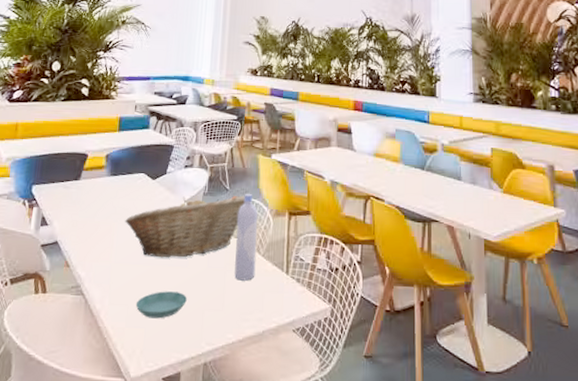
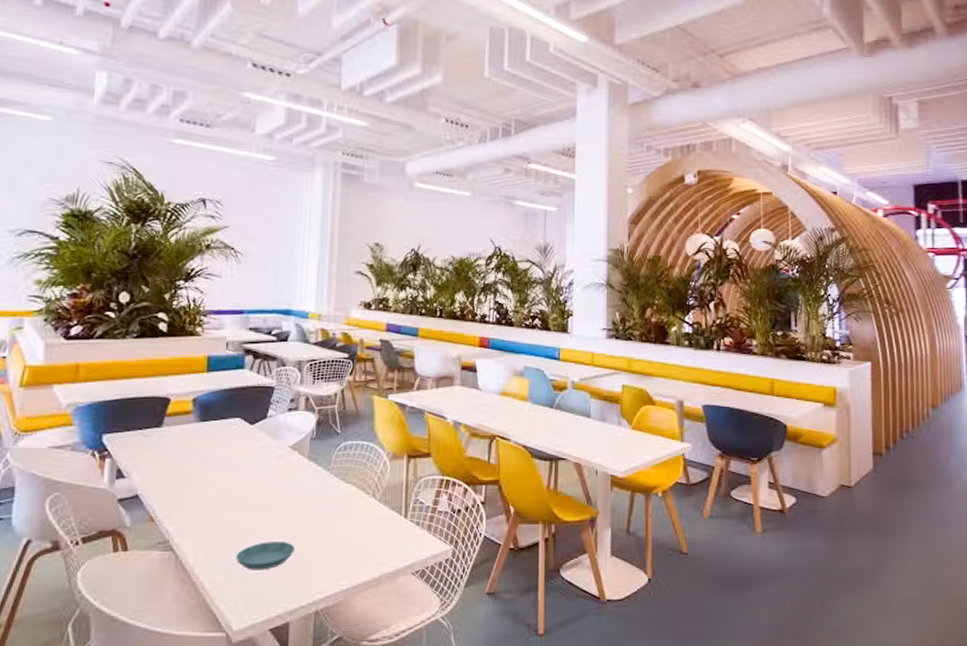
fruit basket: present [125,195,246,258] -> none [219,439,360,508]
bottle: present [234,193,258,281] -> none [348,436,374,527]

